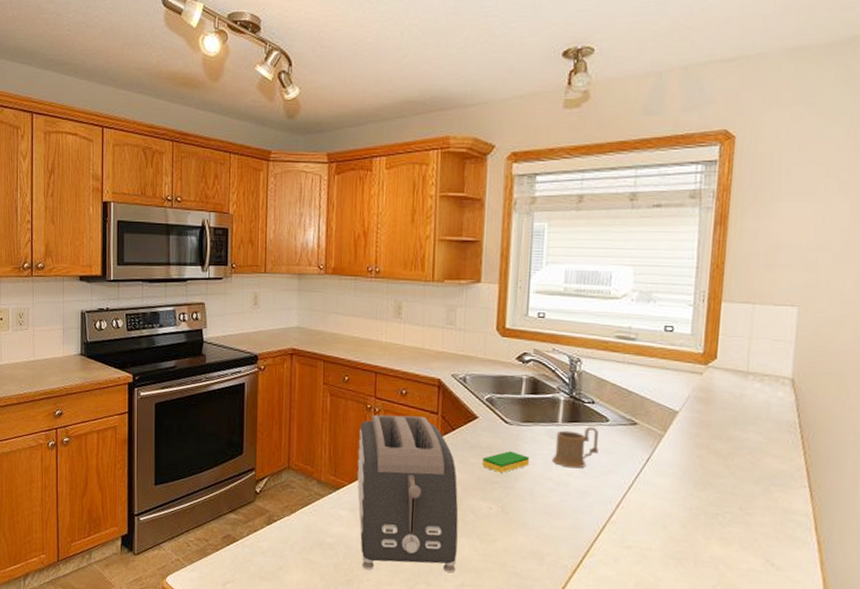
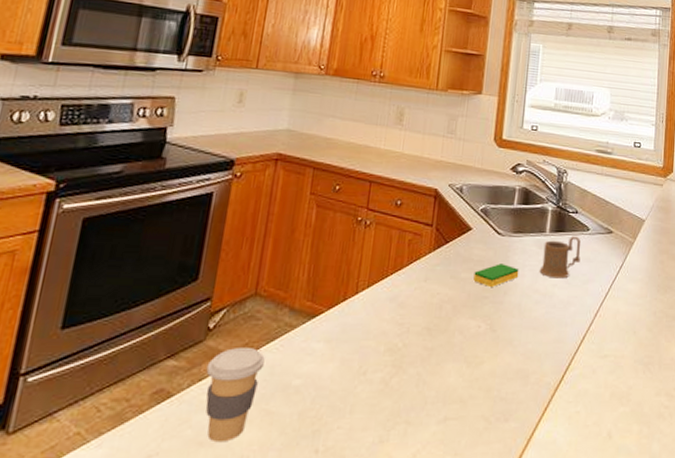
coffee cup: none [259,509,302,580] -> present [205,348,265,443]
toaster: present [357,414,459,573] -> none [333,227,448,415]

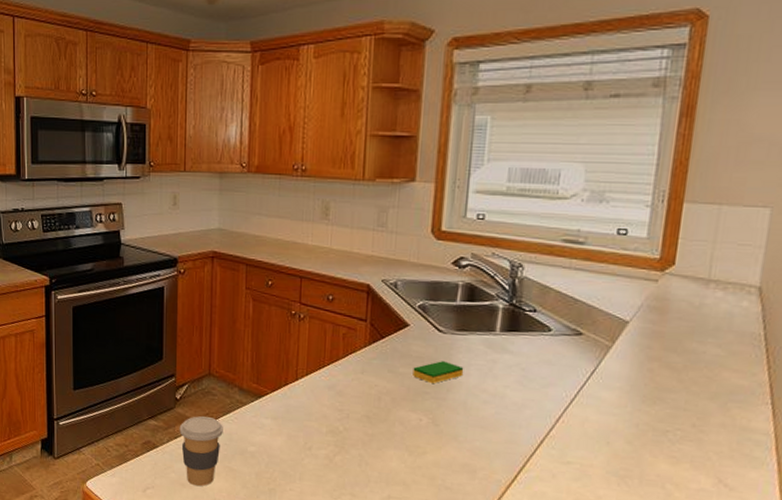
mug: present [539,236,580,279] -> none [487,336,539,381]

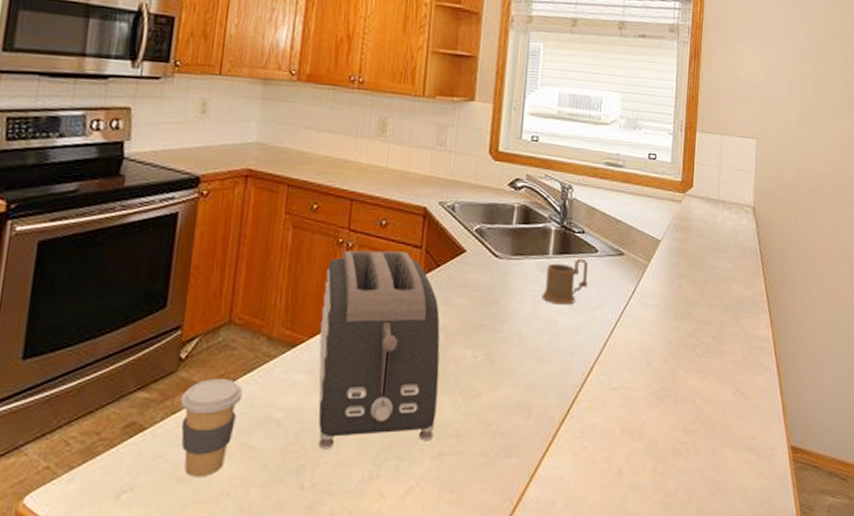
toaster: none [280,321,387,485] -> present [318,250,440,449]
dish sponge: present [413,361,464,383] -> none [468,289,519,314]
mug: none [487,336,539,381] -> present [541,258,588,305]

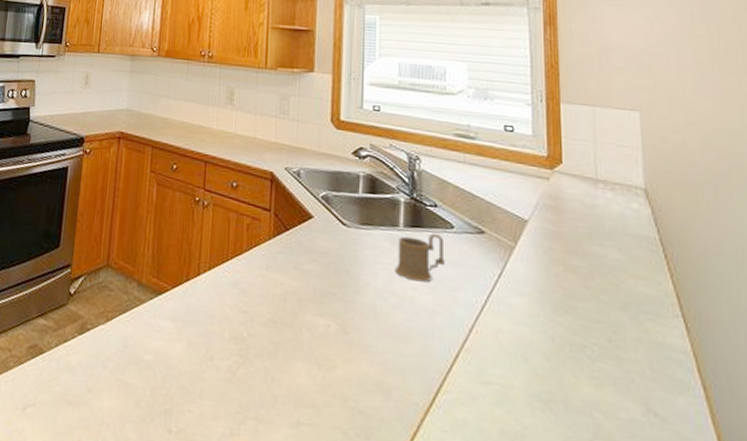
coffee cup: present [180,379,243,478] -> none [69,315,118,405]
toaster: present [318,250,440,449] -> none [181,208,293,407]

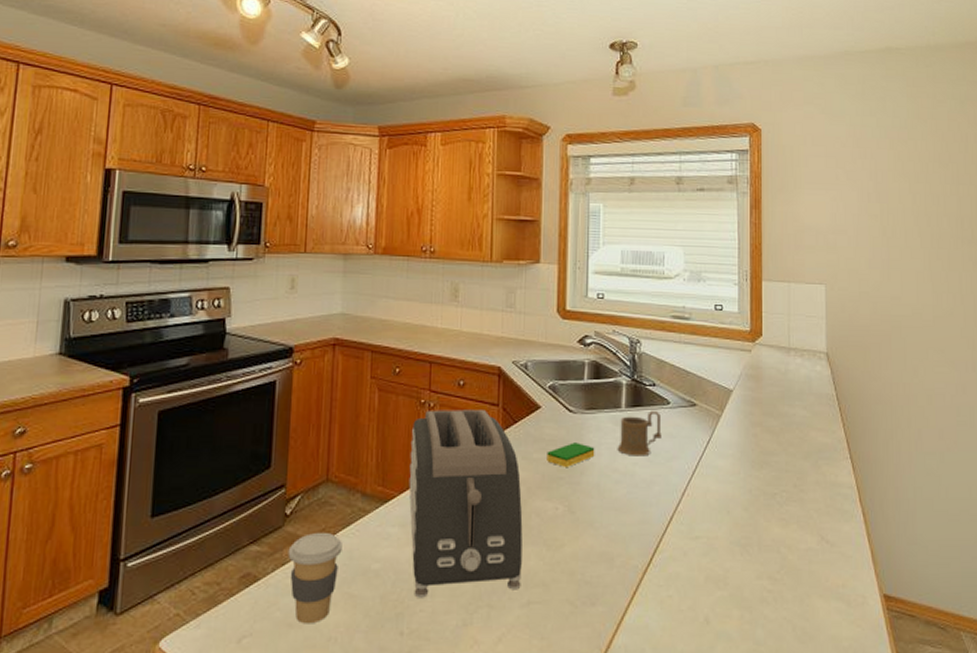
coffee cup: none [69,315,118,405] -> present [288,533,342,624]
toaster: none [181,208,293,407] -> present [409,410,523,598]
dish sponge: none [319,257,371,283] -> present [547,443,595,467]

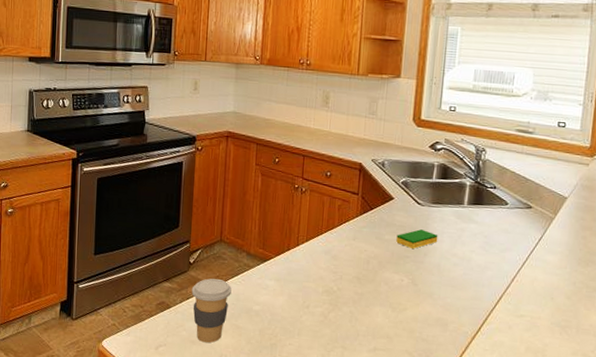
toaster: present [409,410,523,598] -> none [283,194,374,339]
mug: present [617,410,662,456] -> none [457,209,498,246]

